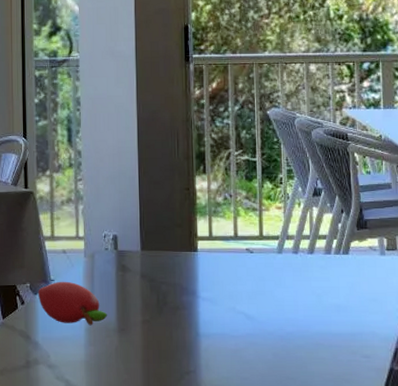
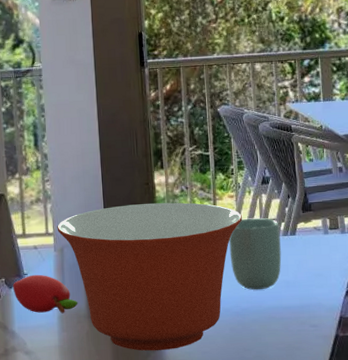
mixing bowl: none [88,211,290,374] -> present [57,202,242,351]
cup: none [275,233,332,313] -> present [229,218,282,290]

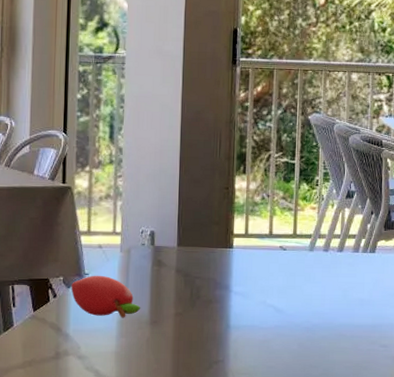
mixing bowl: present [57,202,242,351] -> none [126,209,322,363]
cup: present [229,218,282,290] -> none [306,232,360,307]

